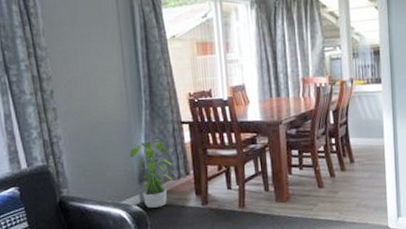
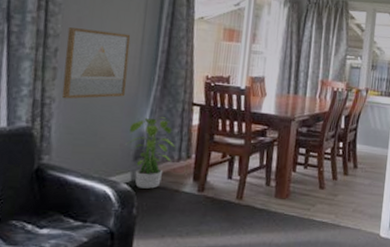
wall art: none [57,65,120,136] -> present [61,27,131,99]

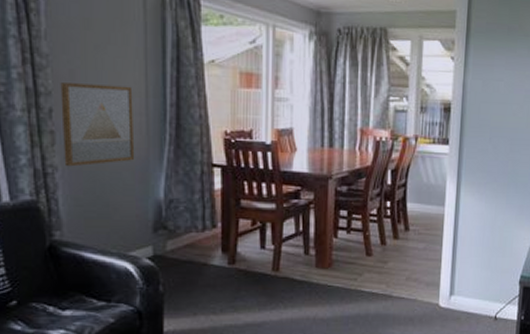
potted plant: present [125,117,176,189] -> none [142,182,199,263]

